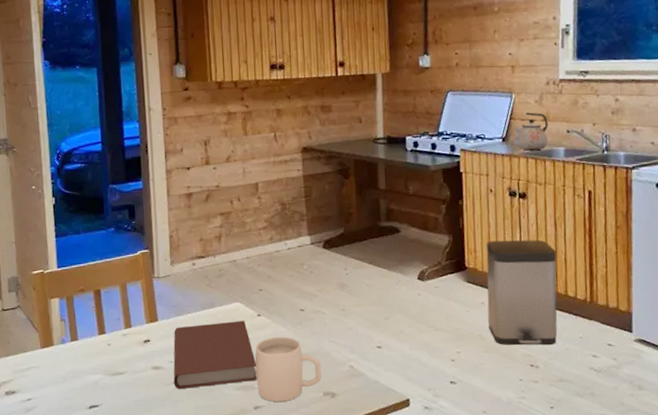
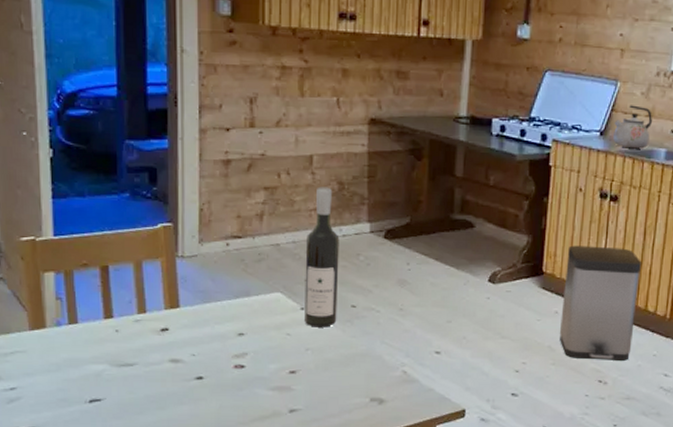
book: present [173,320,257,389] -> none [195,313,295,386]
mug: present [255,336,322,402] -> none [294,334,371,406]
bottle: none [257,208,289,331] -> present [305,186,339,328]

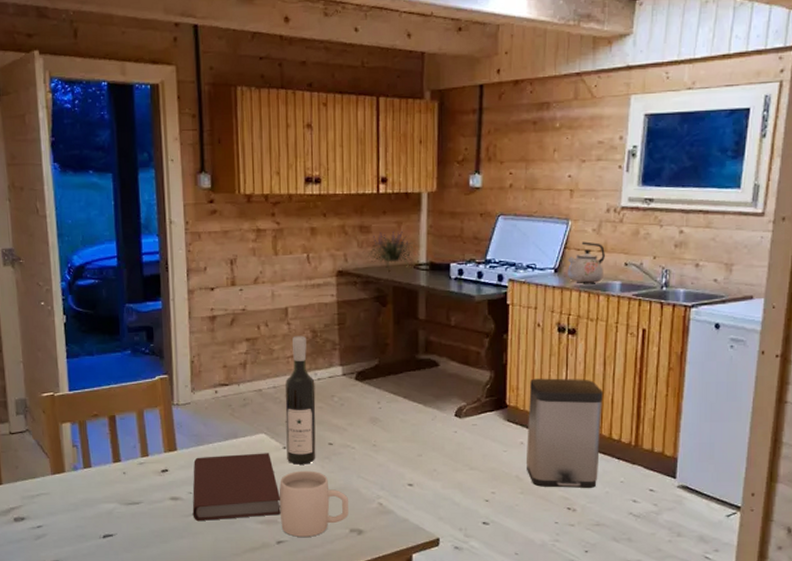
book: none [195,313,295,386] -> present [192,453,281,521]
mug: none [294,334,371,406] -> present [279,470,349,537]
plant: none [398,78,460,123] -> present [362,229,420,272]

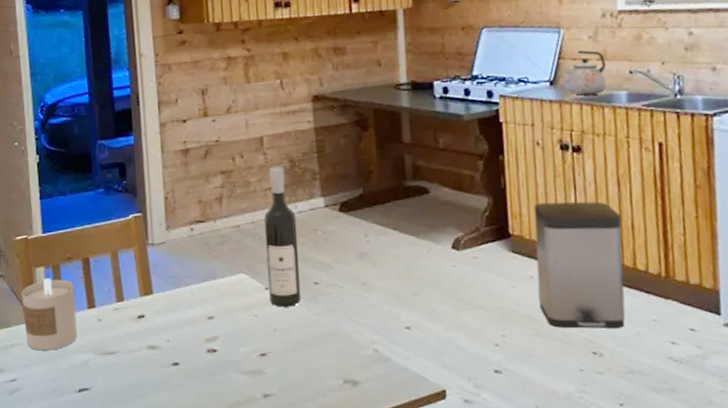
candle: none [47,433,103,500] -> present [21,278,78,351]
book: present [192,453,281,521] -> none [171,295,266,372]
mug: present [279,470,349,537] -> none [263,313,341,389]
plant: present [362,229,420,272] -> none [338,48,400,94]

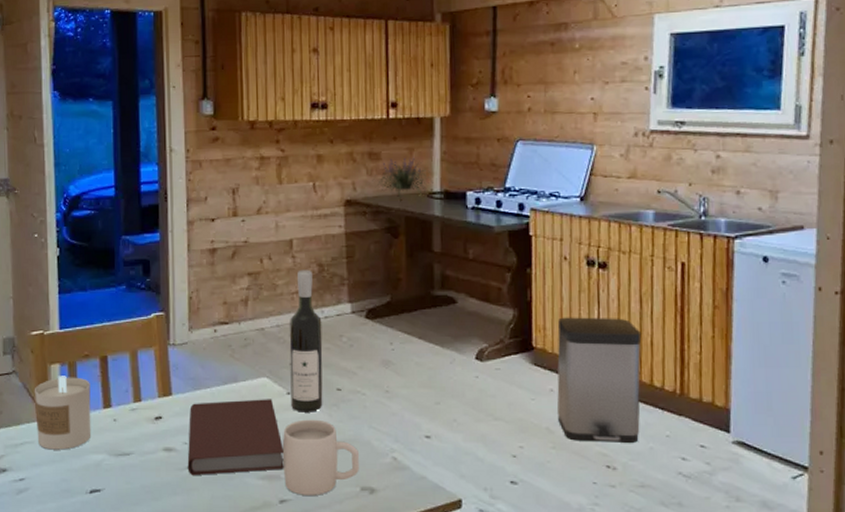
book: none [171,295,266,372] -> present [187,399,284,475]
mug: none [263,313,341,389] -> present [282,419,360,495]
plant: none [338,48,400,94] -> present [372,156,433,201]
kettle: present [564,50,606,96] -> none [594,167,635,213]

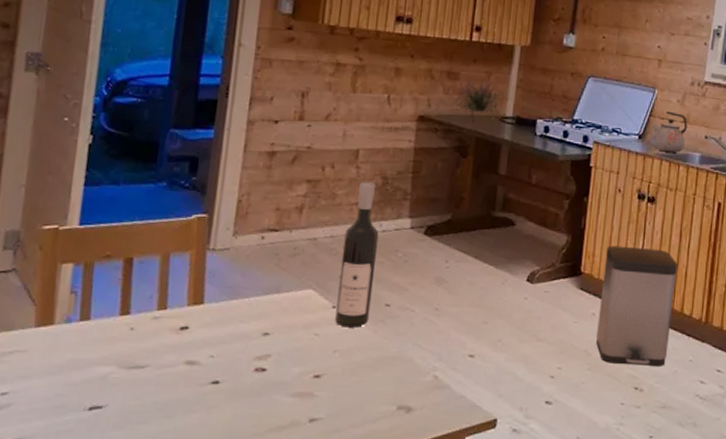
candle: present [34,376,91,450] -> none [31,277,108,361]
book: present [187,399,284,475] -> none [210,311,321,391]
mug: present [282,419,360,495] -> none [317,334,401,414]
kettle: none [594,167,635,213] -> present [651,111,687,153]

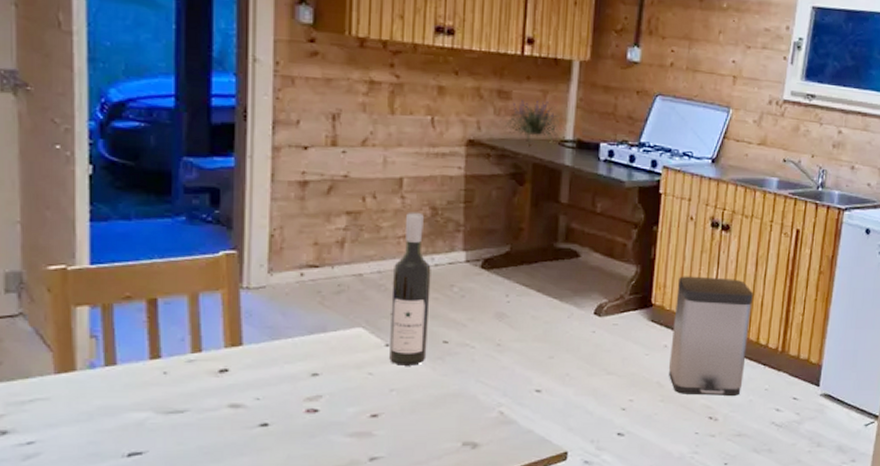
kettle: present [651,111,687,153] -> none [725,133,764,178]

